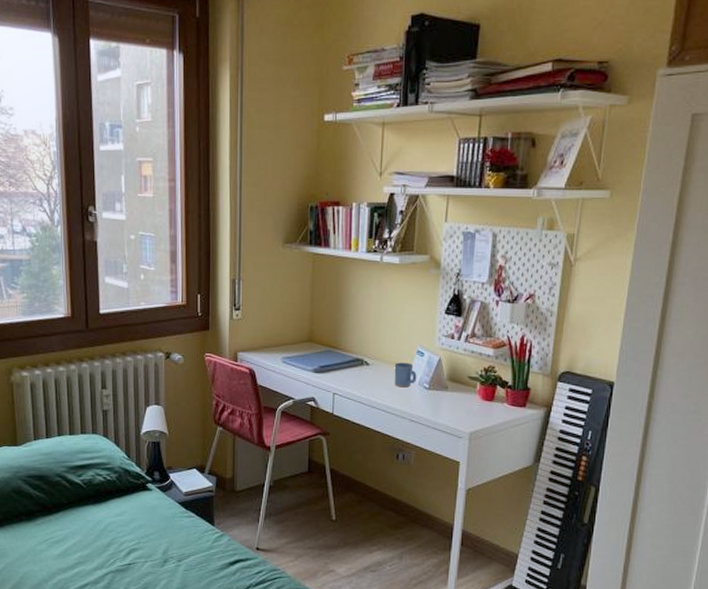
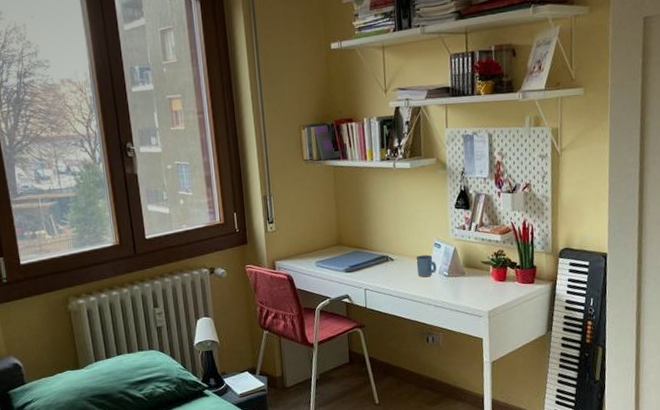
books: none [279,204,323,246] -> present [299,122,342,161]

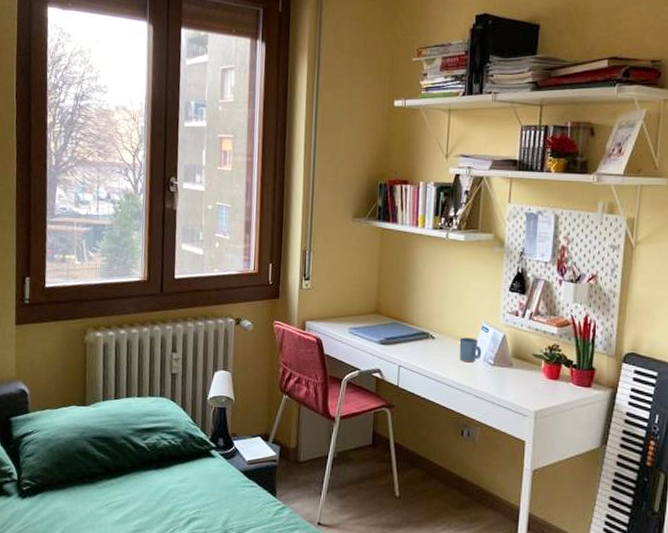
books: present [299,122,342,161] -> none [349,181,391,221]

